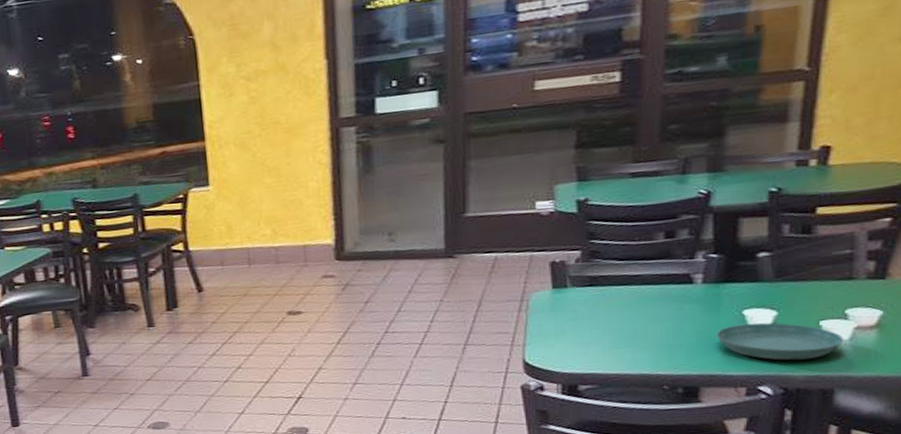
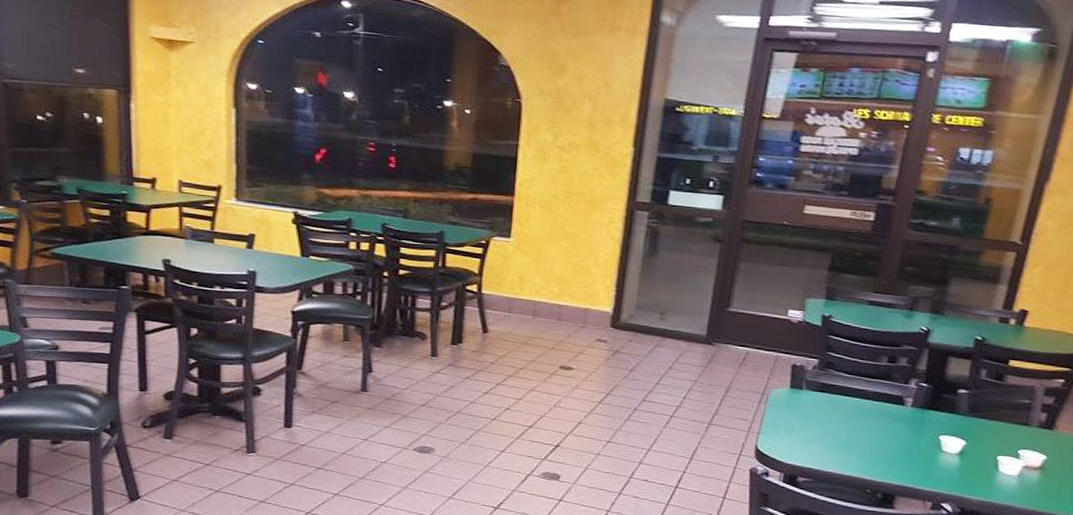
saucer: present [716,322,843,361] -> none [915,447,1013,487]

